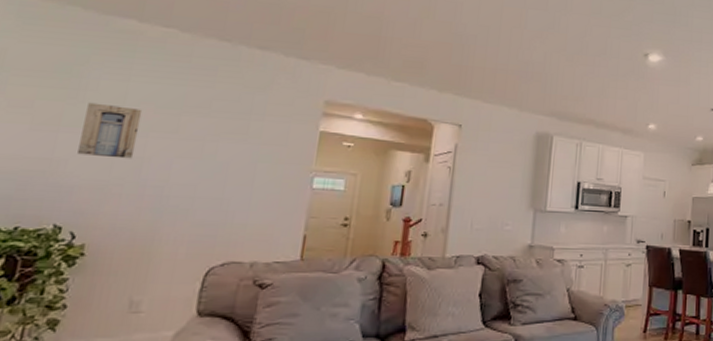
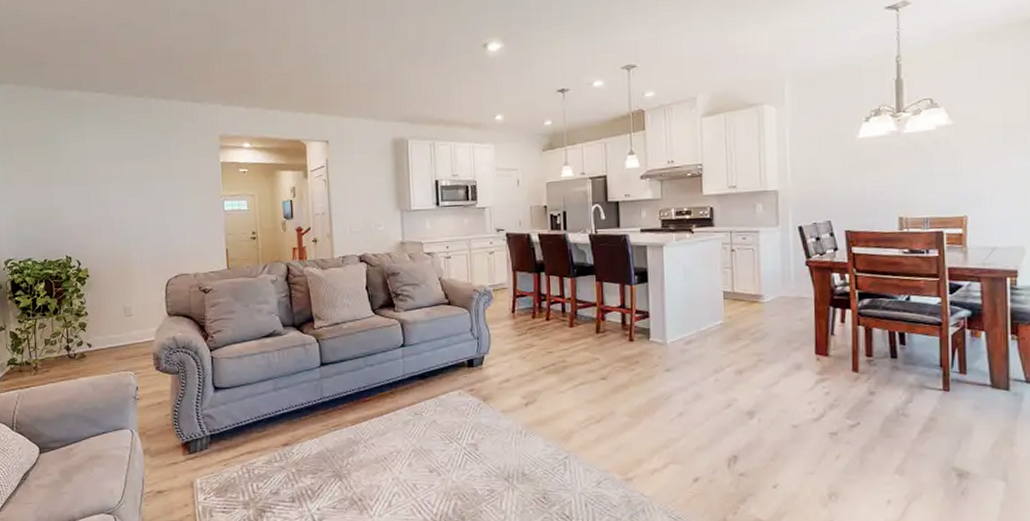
wall art: present [77,102,143,159] -> none [64,161,101,203]

